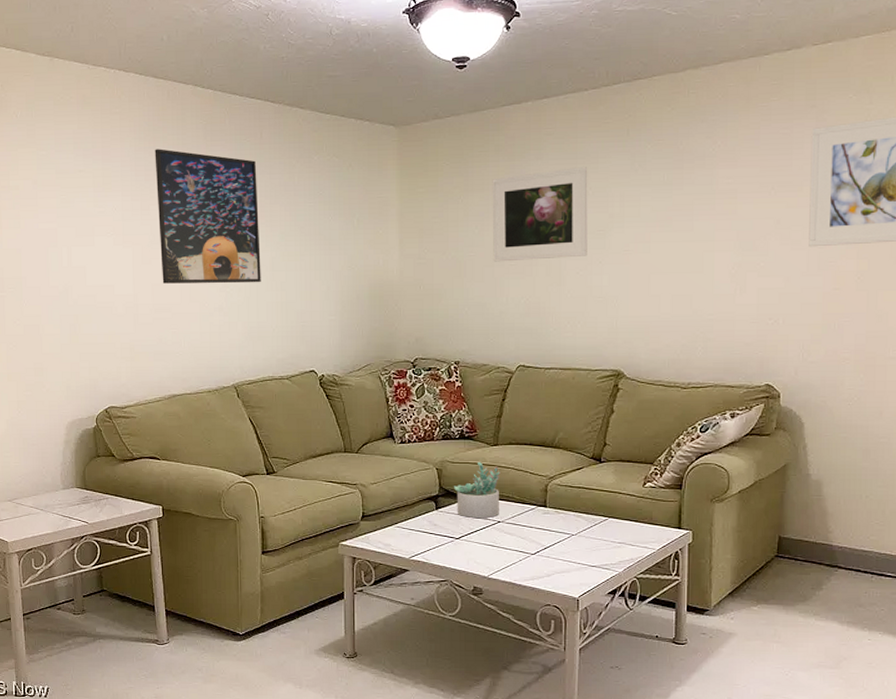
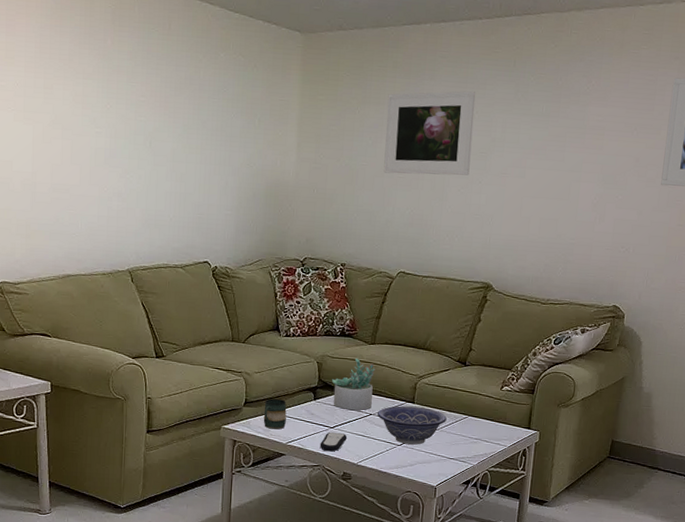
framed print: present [154,148,261,284] -> none [60,28,163,172]
mug: none [383,511,407,543] -> present [263,399,287,430]
remote control: none [446,543,475,565] -> present [320,432,348,452]
decorative bowl: none [507,511,584,553] -> present [377,406,447,445]

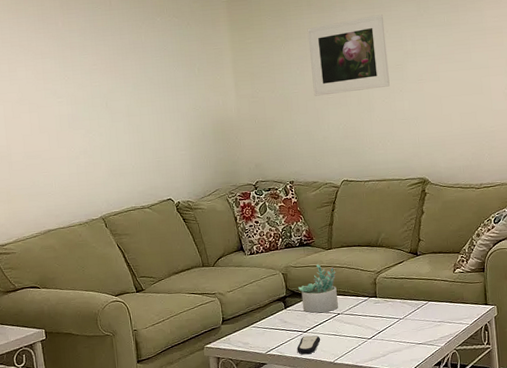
mug: present [263,399,287,430] -> none [240,313,263,342]
decorative bowl: present [377,406,447,445] -> none [345,300,409,337]

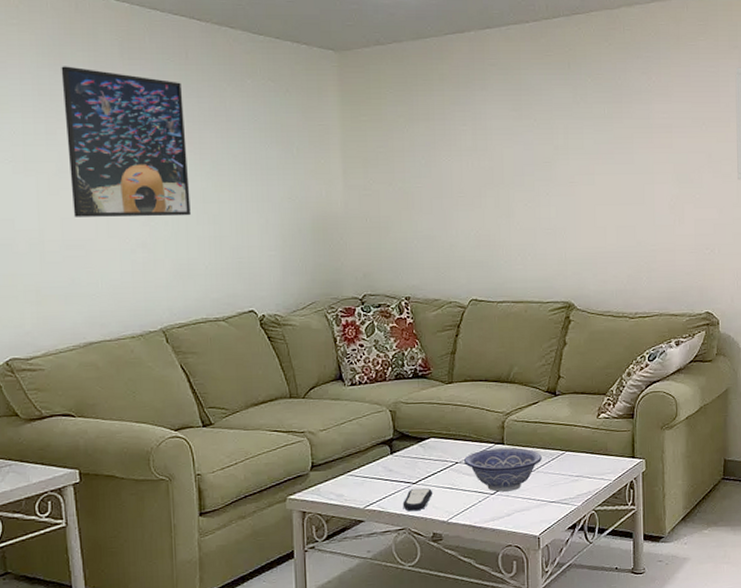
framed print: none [18,19,119,134] -> present [61,66,191,217]
succulent plant: present [297,264,338,314] -> none [408,400,457,461]
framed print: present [307,14,390,96] -> none [437,97,535,194]
decorative bowl: none [345,300,409,337] -> present [464,448,542,492]

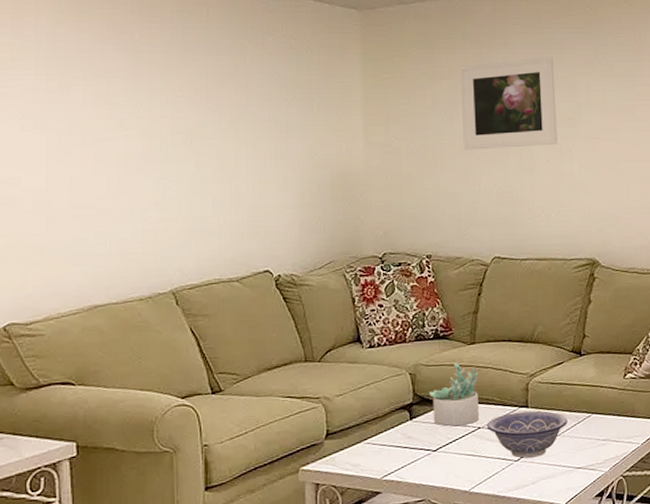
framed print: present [61,66,191,217] -> none [78,23,206,175]
remote control: present [402,488,433,511] -> none [422,455,455,481]
succulent plant: none [408,400,457,461] -> present [428,362,479,427]
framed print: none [437,97,535,194] -> present [460,56,558,150]

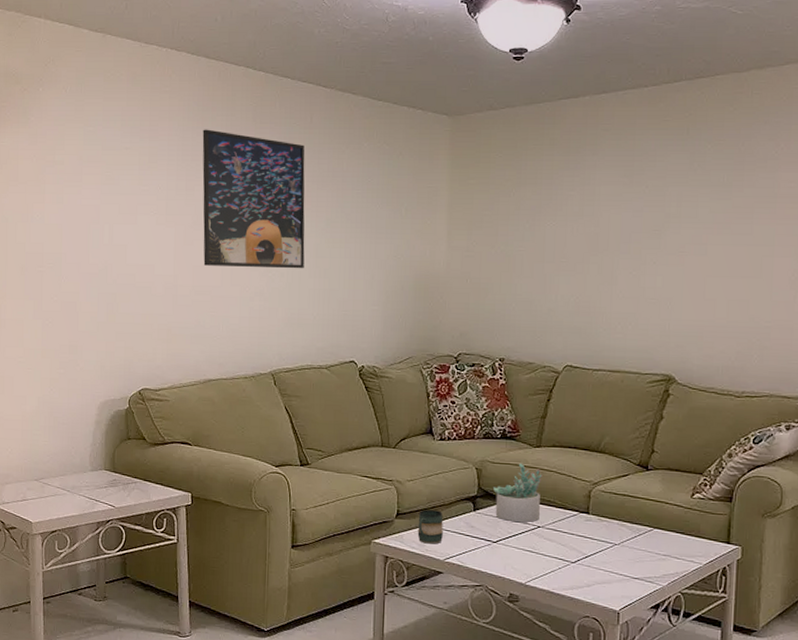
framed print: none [78,23,206,175] -> present [202,129,305,269]
mug: none [350,424,379,463] -> present [417,510,443,544]
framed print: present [460,56,558,150] -> none [543,163,645,258]
decorative bowl: present [487,411,568,459] -> none [547,517,628,562]

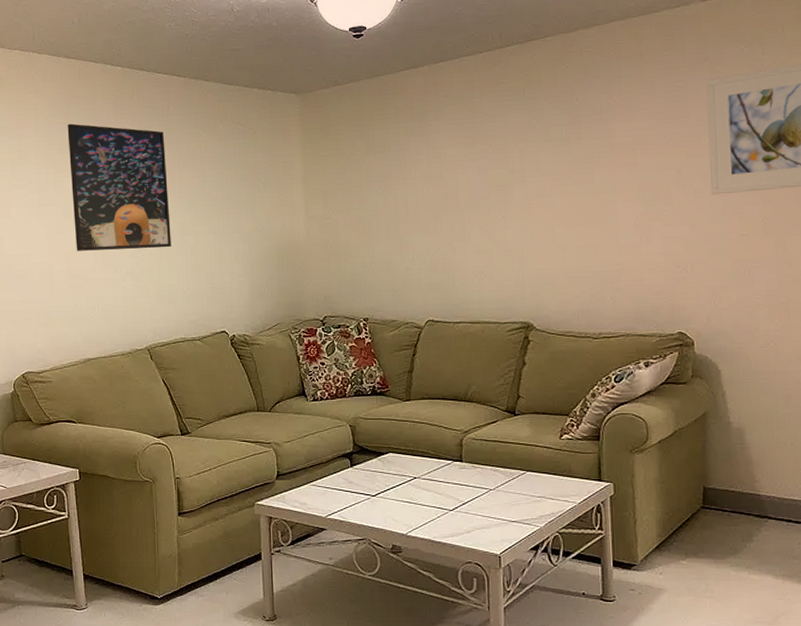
mug: present [417,510,443,544] -> none [298,469,323,502]
succulent plant: present [492,463,542,523] -> none [367,417,415,475]

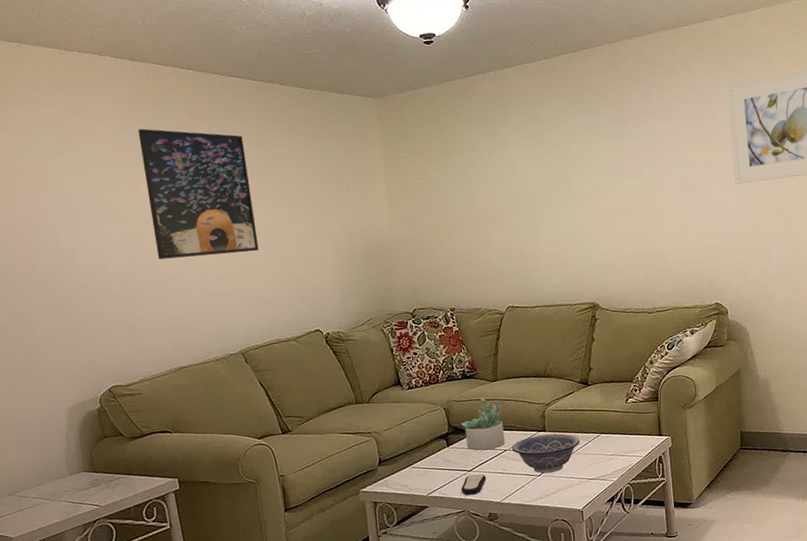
remote control: none [362,500,392,523] -> present [461,474,487,495]
succulent plant: none [367,417,415,475] -> present [460,397,505,451]
decorative bowl: none [423,465,502,508] -> present [512,434,580,474]

